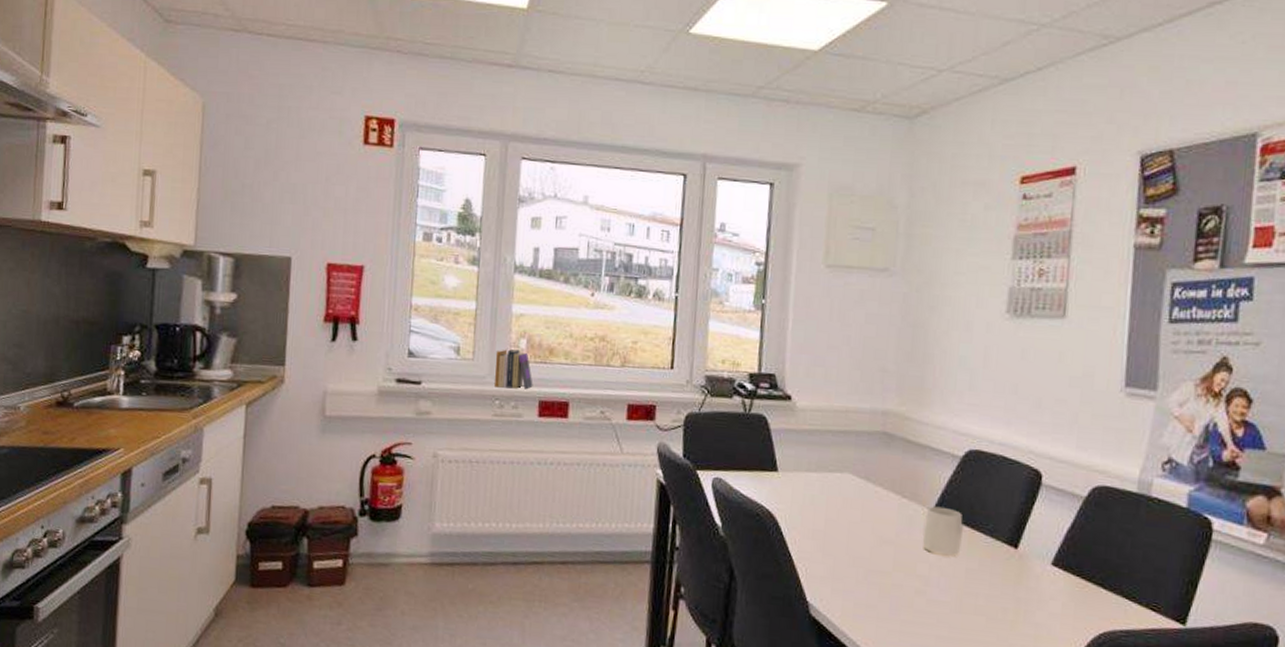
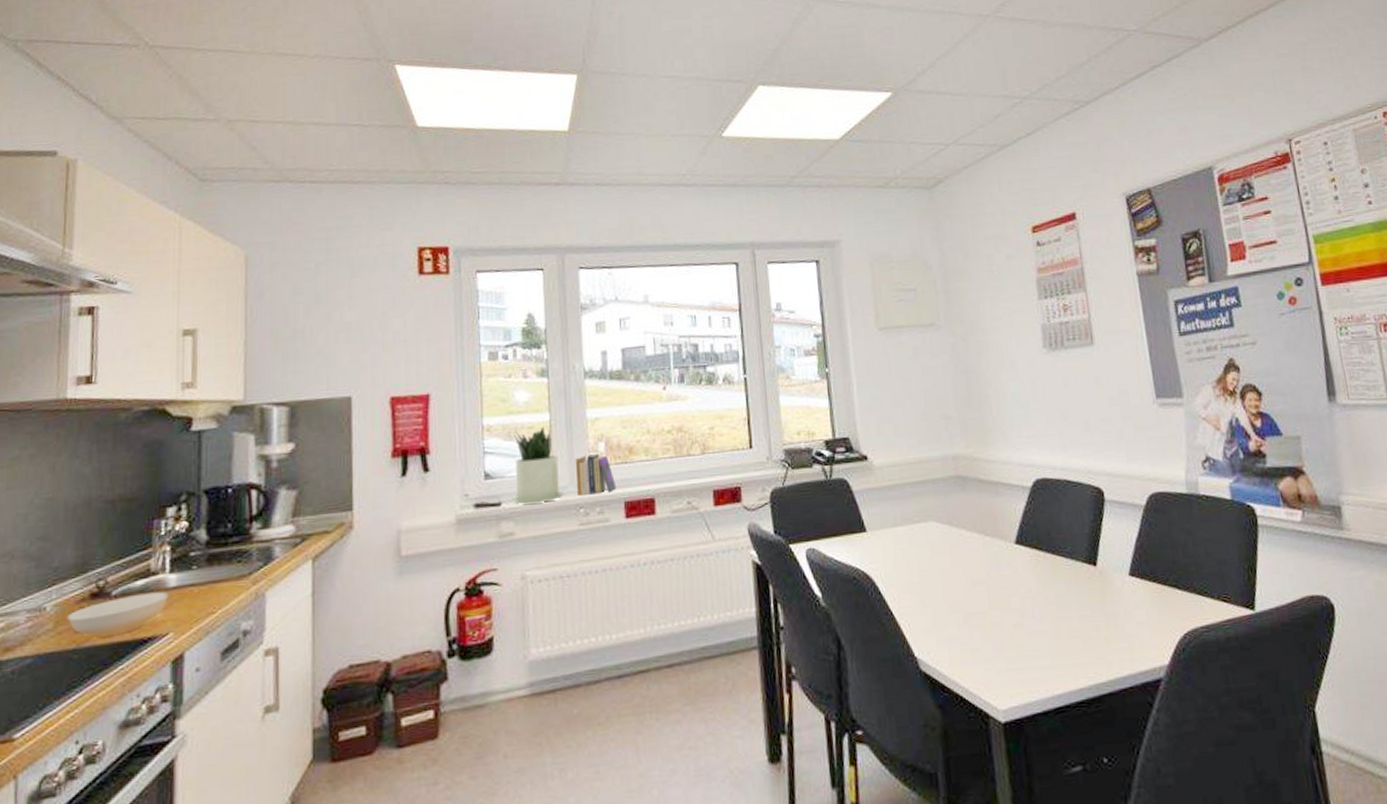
bowl: none [36,409,122,443] -> present [66,592,169,637]
planter: none [431,314,481,389] -> present [512,426,564,505]
mug: present [922,506,963,556] -> none [1008,538,1047,586]

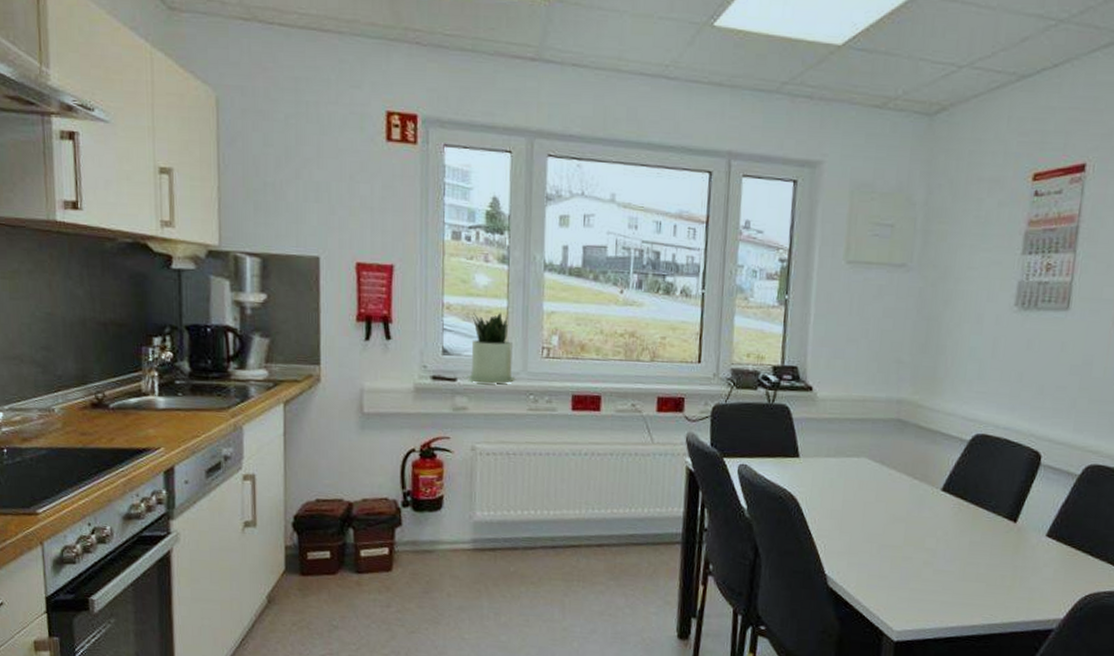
bowl: present [66,592,169,637] -> none [72,410,159,443]
books: present [575,453,617,497] -> none [528,345,566,385]

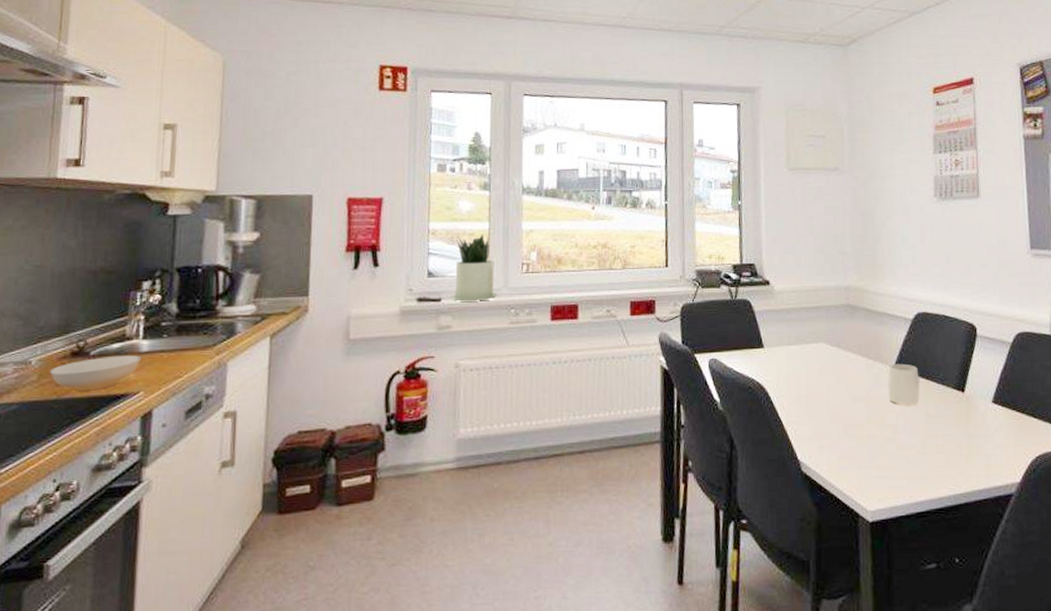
bowl: none [72,410,159,443] -> present [49,355,142,391]
mug: none [931,486,969,531] -> present [887,363,920,405]

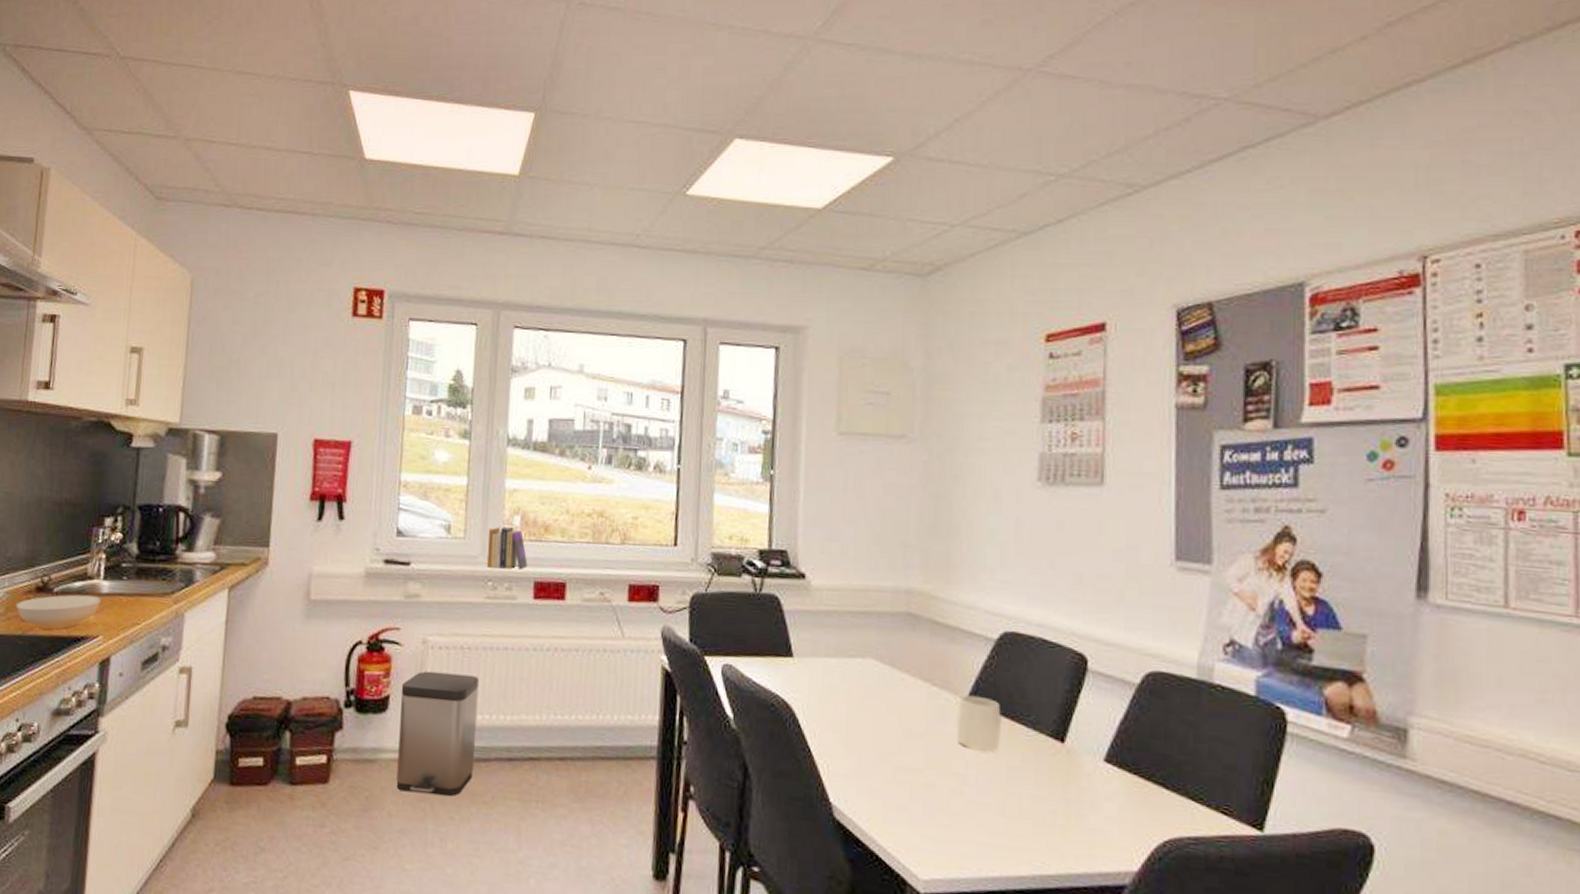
pedal bin: none [436,390,507,498] -> present [396,671,479,796]
planter: present [451,234,497,301] -> none [421,490,473,569]
books: none [509,261,545,299] -> present [487,526,528,570]

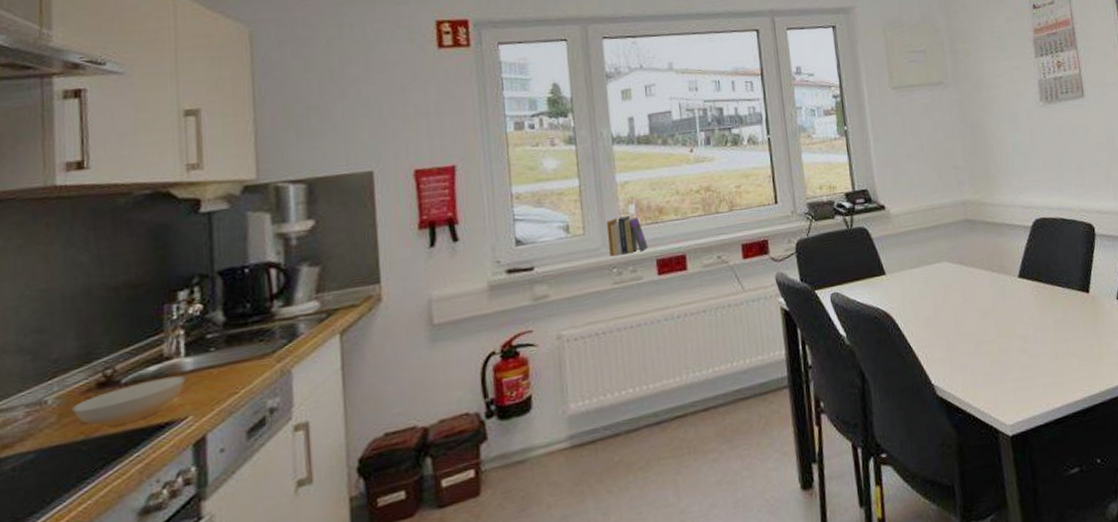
pedal bin: present [396,671,479,796] -> none [542,356,625,482]
mug: present [956,695,1001,752] -> none [1012,272,1047,315]

